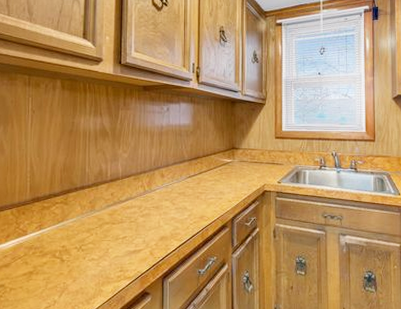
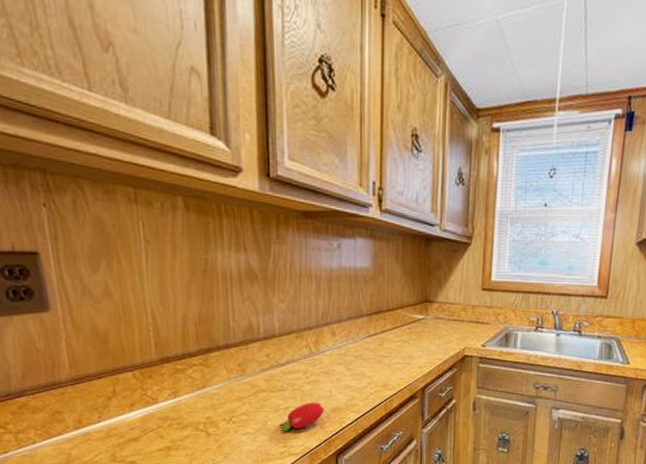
fruit: none [118,232,154,257] -> present [279,402,325,431]

